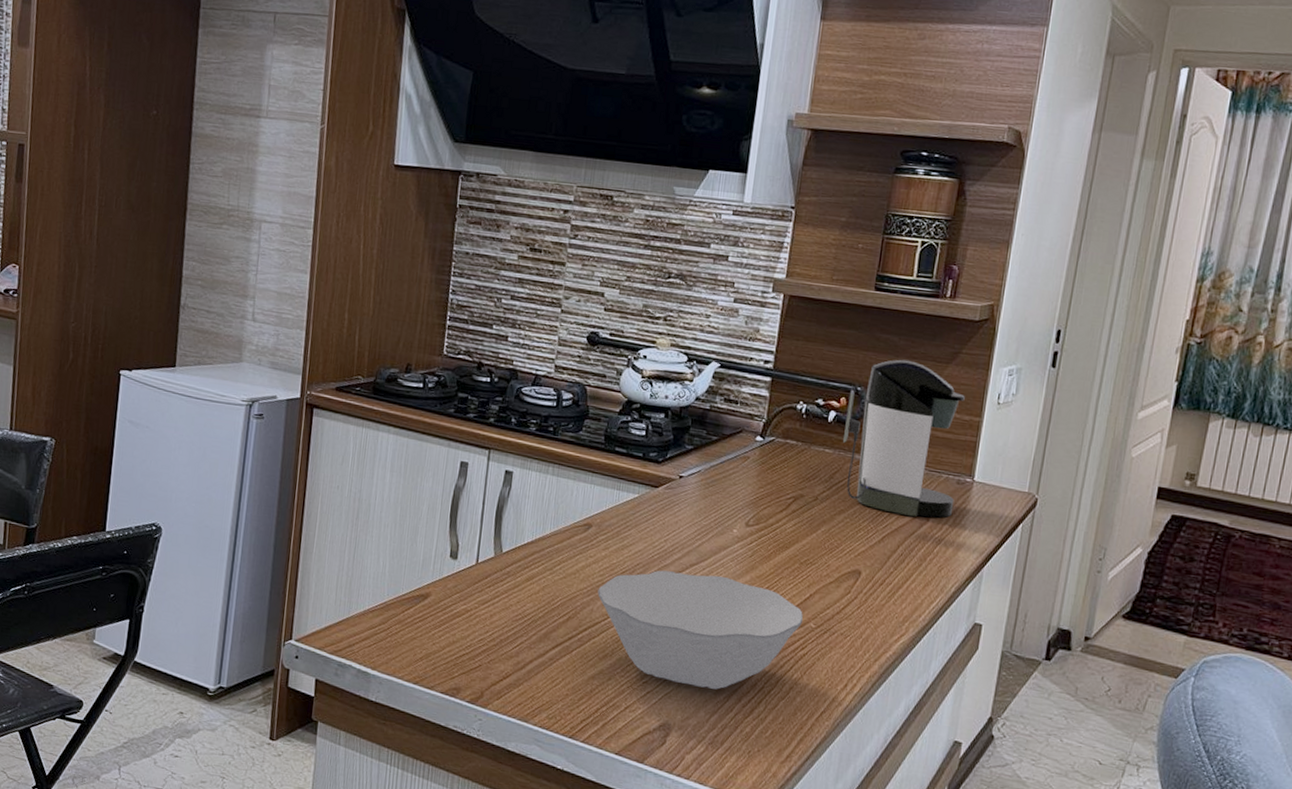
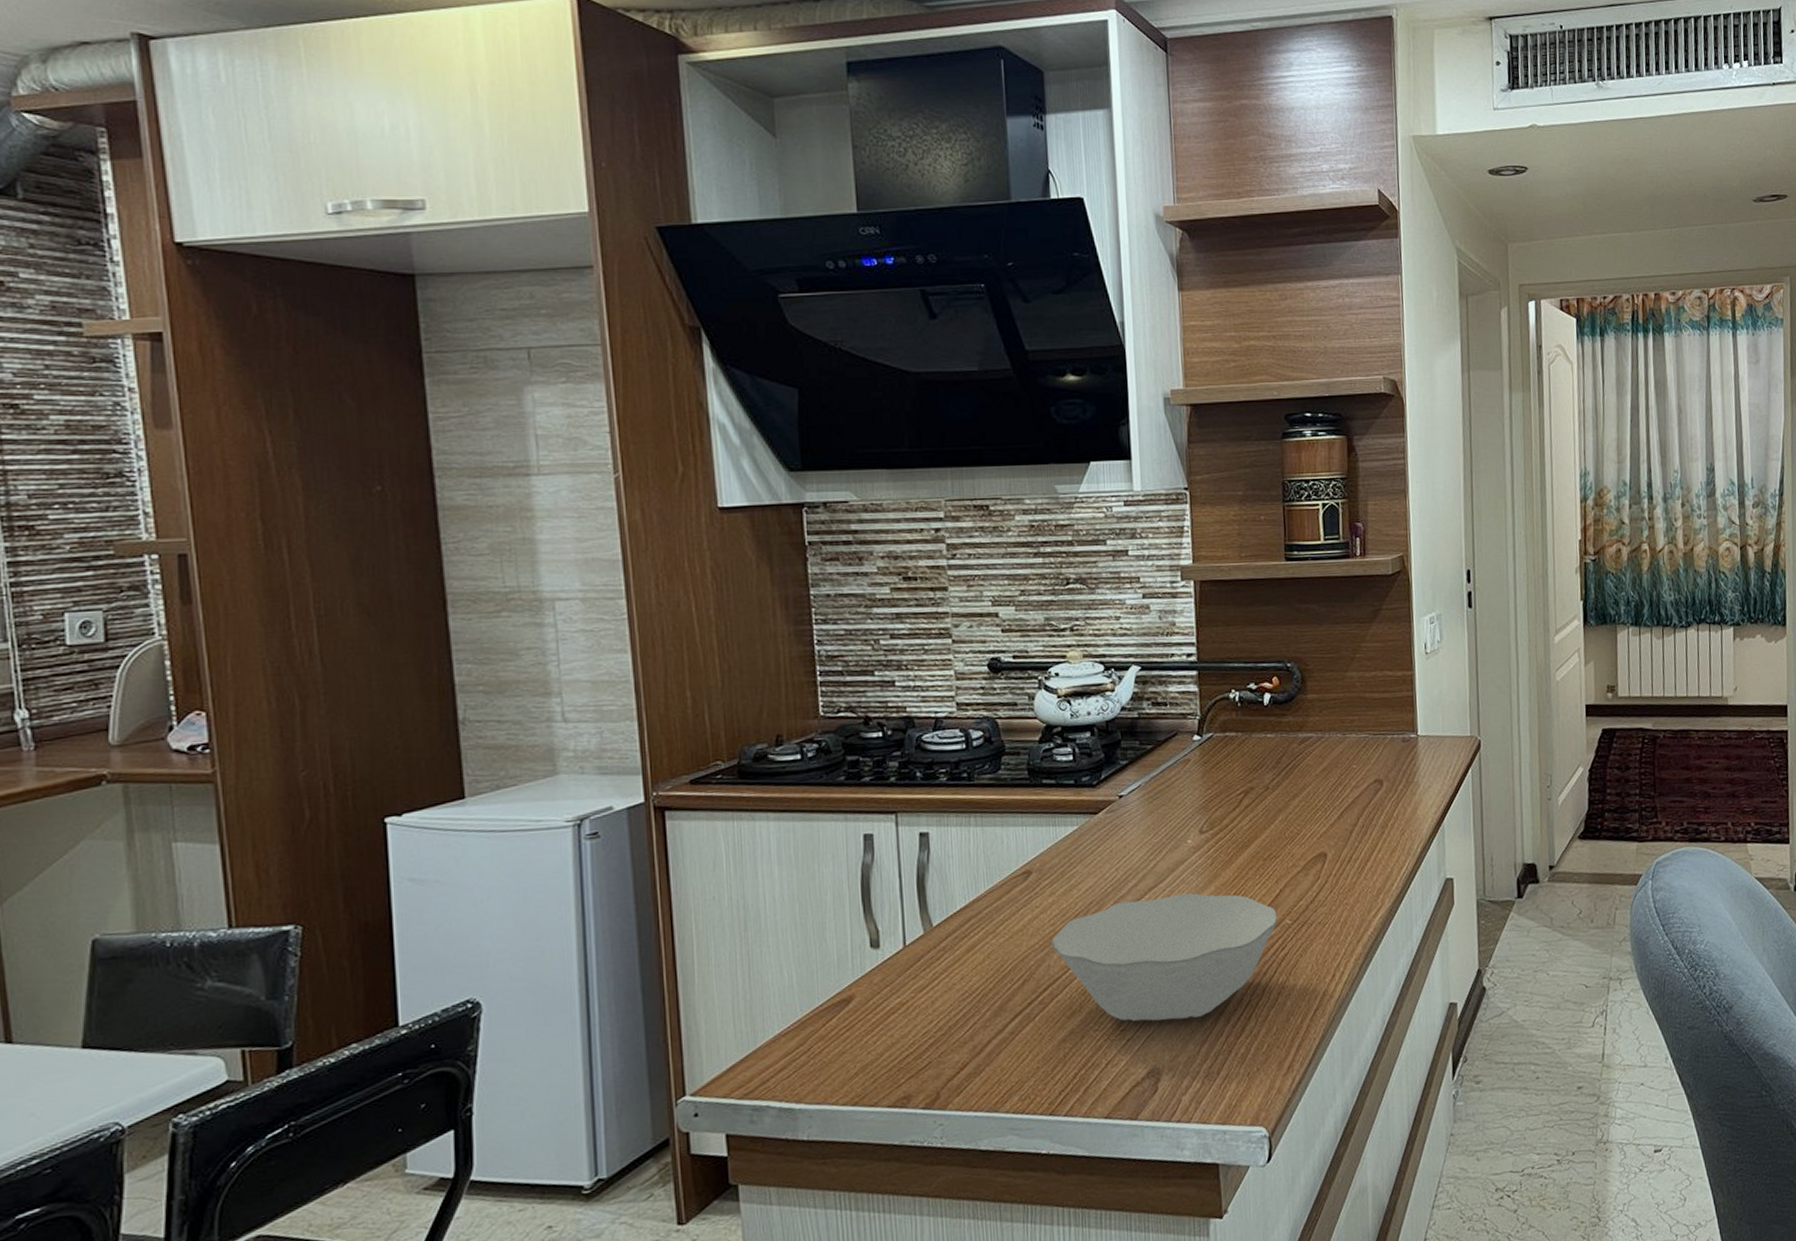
coffee maker: present [843,359,965,518] -> none [1280,626,1404,786]

